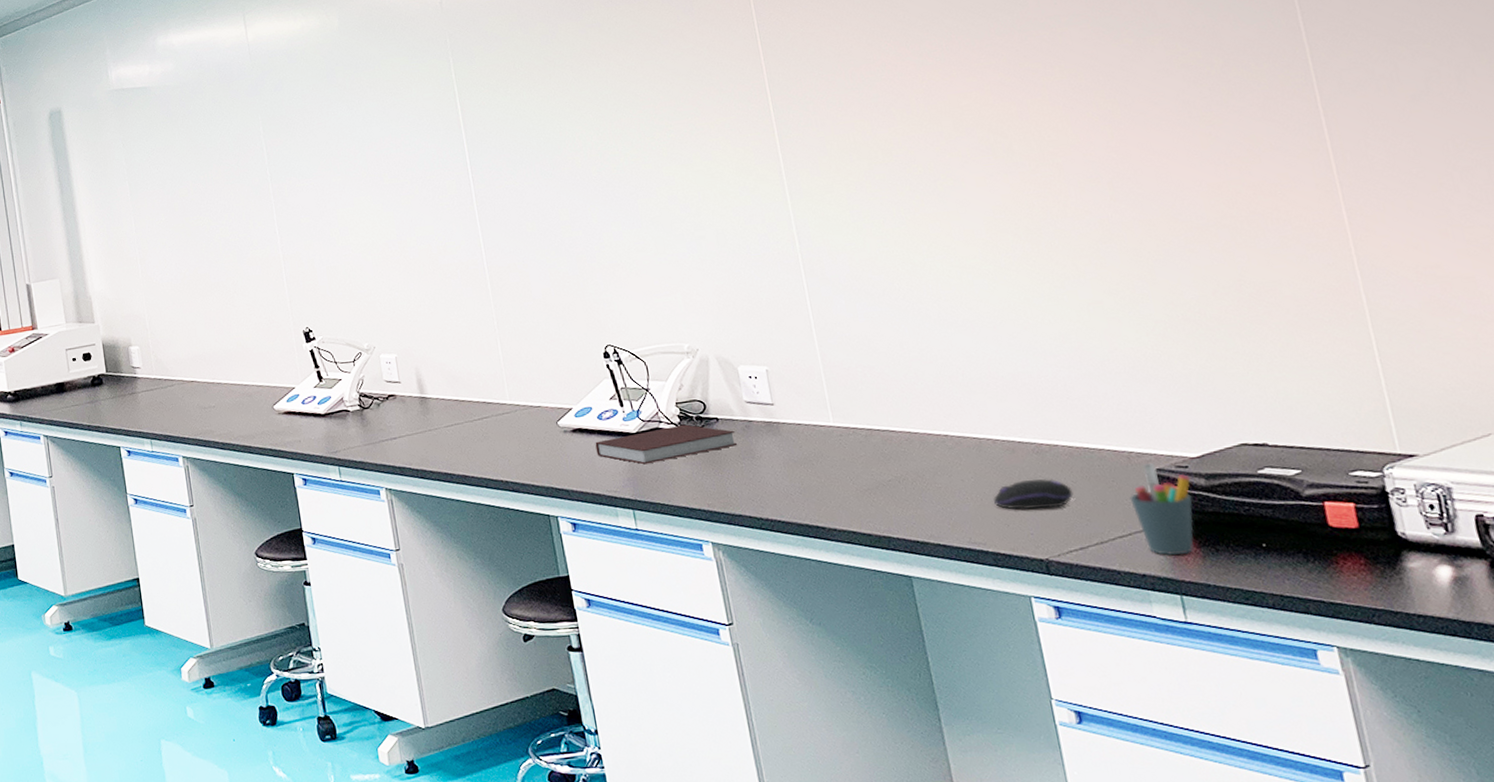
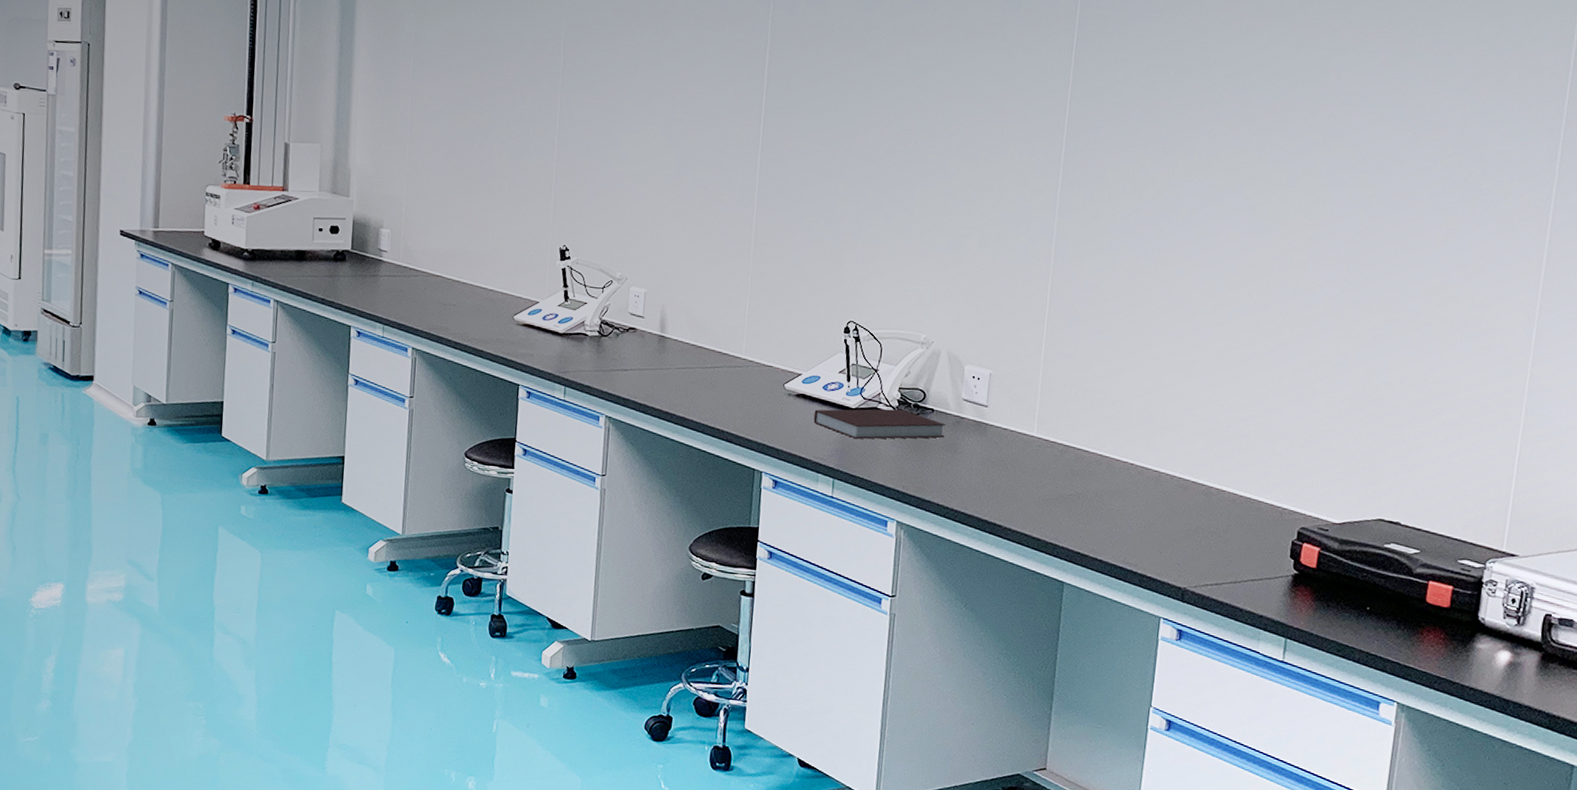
computer mouse: present [993,479,1074,510] -> none [1154,516,1225,545]
pen holder: present [1130,463,1194,555] -> none [1270,521,1328,604]

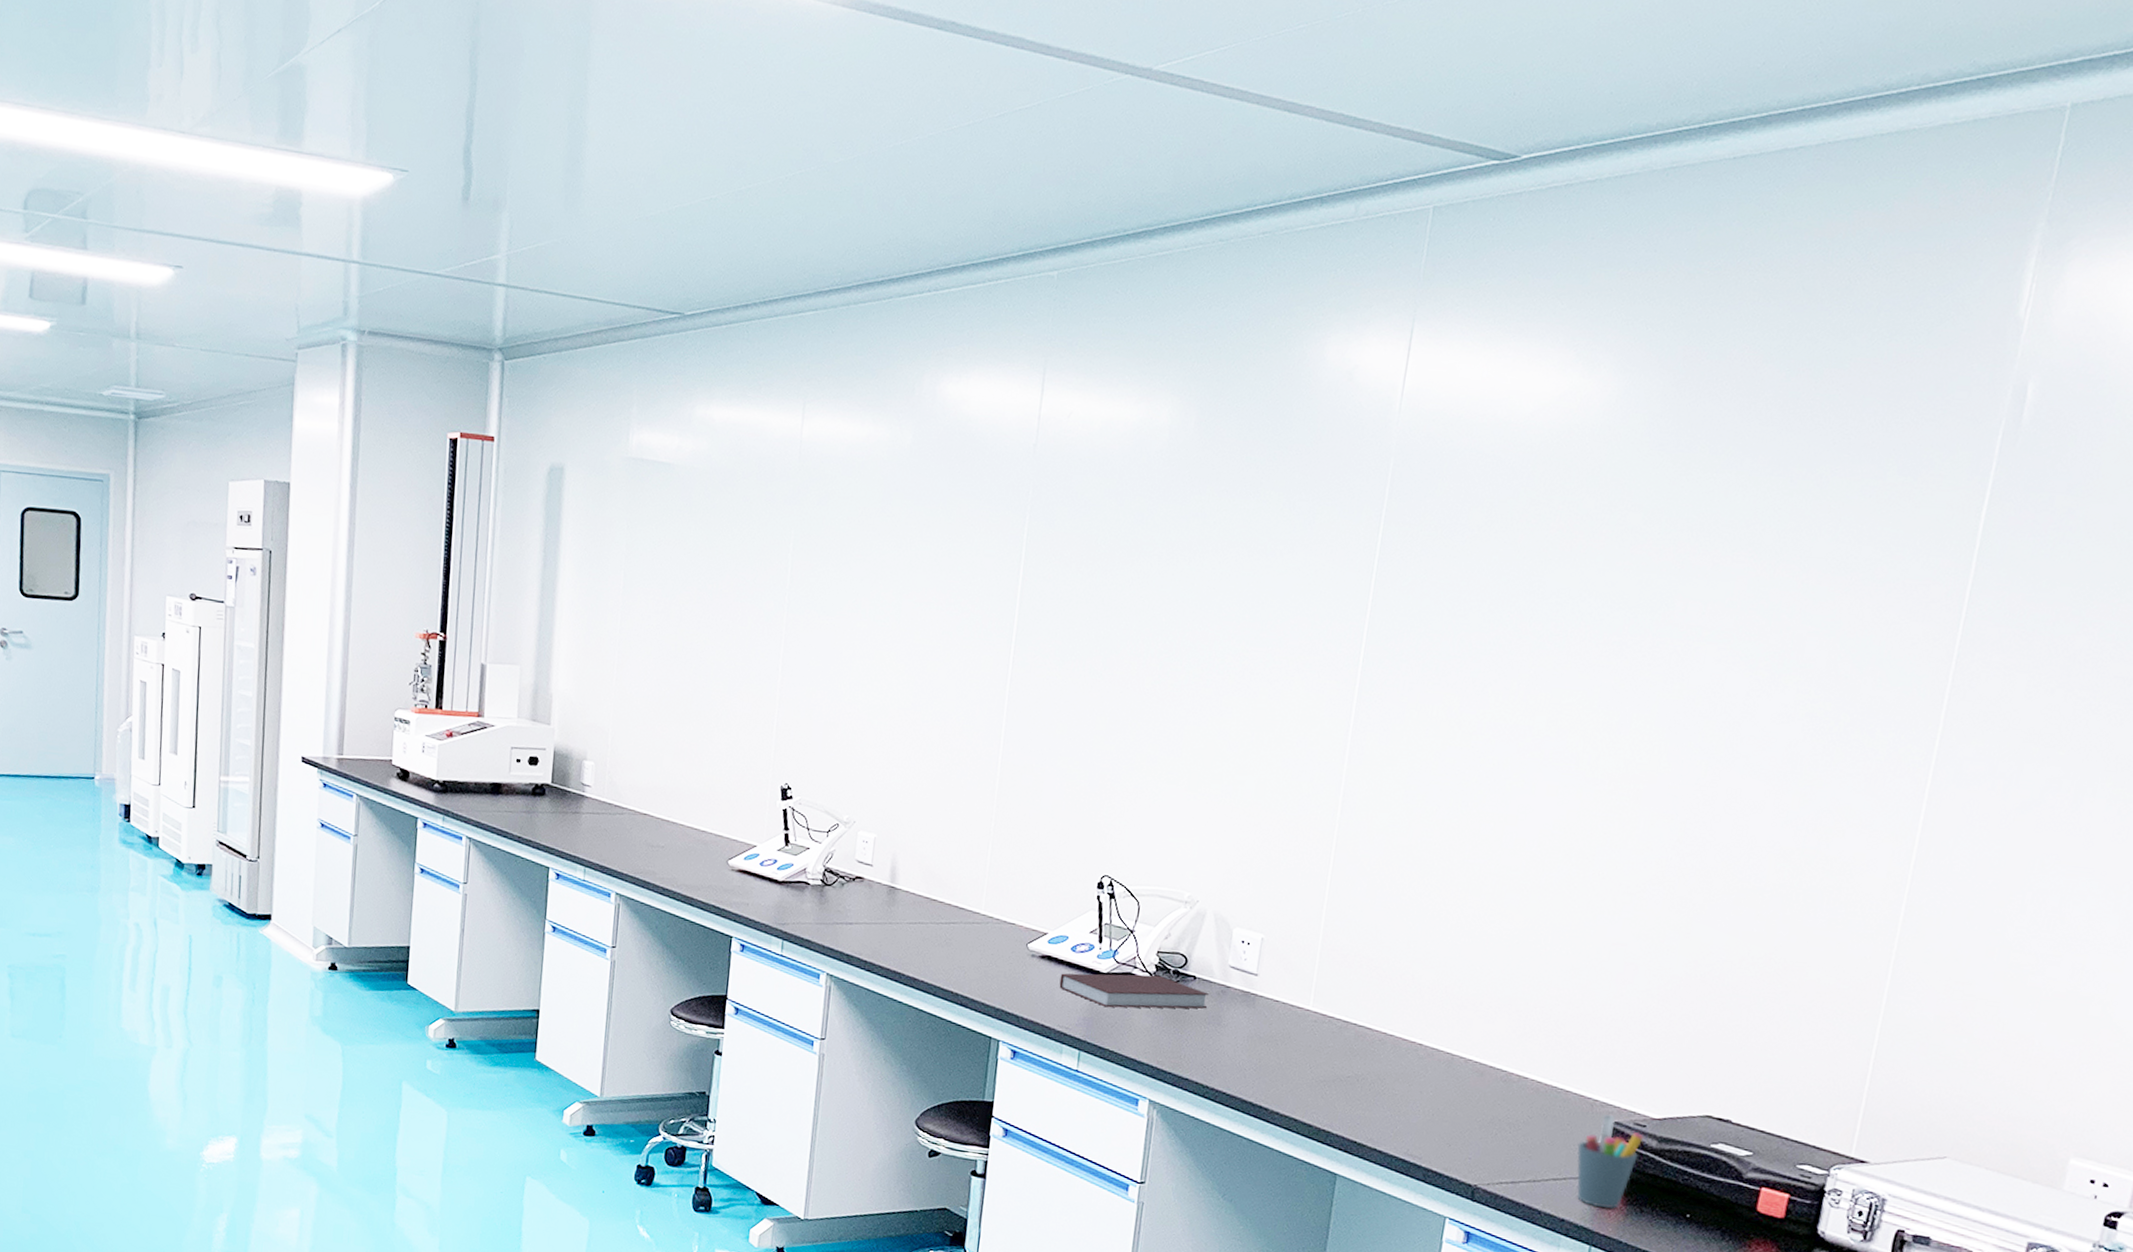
pen holder: none [1270,521,1328,604] -> present [1576,1114,1645,1209]

